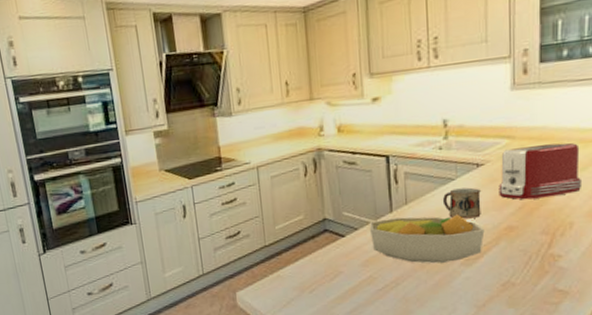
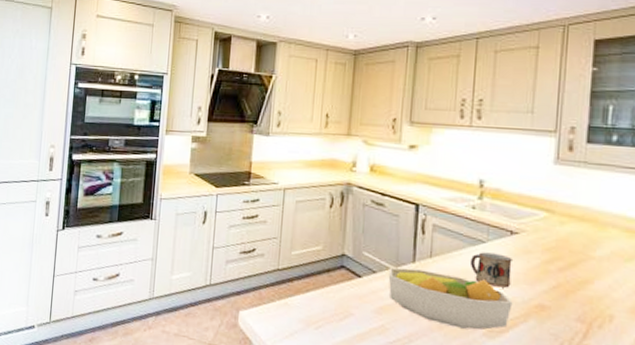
toaster: present [498,142,583,200] -> none [532,222,627,284]

